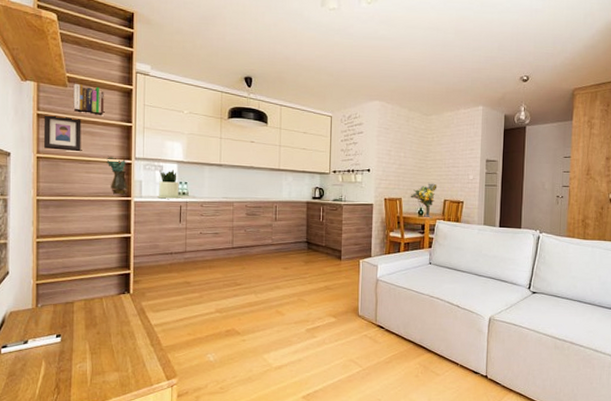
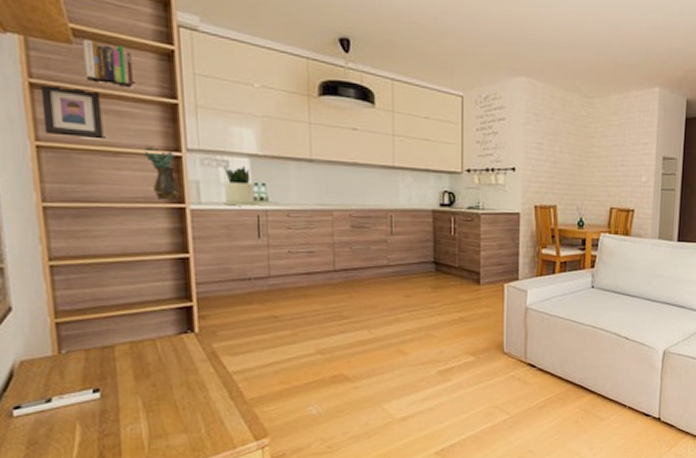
bouquet: present [410,183,437,217] -> none [567,186,602,230]

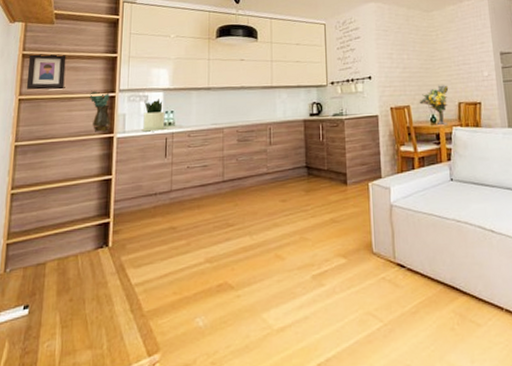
books: present [82,38,133,89] -> none [59,19,90,50]
bouquet: none [567,186,602,230] -> present [419,85,449,125]

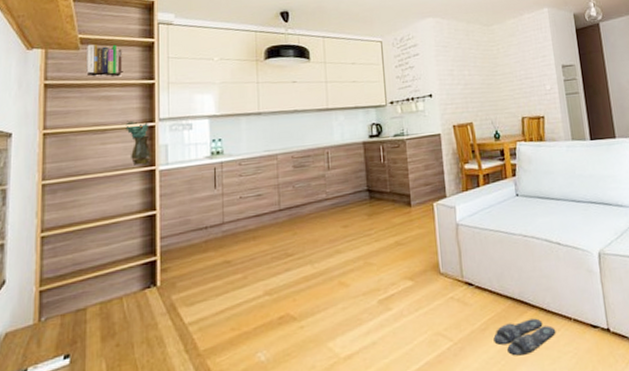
picture frame: present [27,53,66,90] -> none [52,82,96,123]
books: none [59,19,90,50] -> present [86,44,122,77]
planter: present [140,99,166,132] -> none [186,127,214,163]
bouquet: present [419,85,449,125] -> none [482,100,512,141]
slippers: none [423,305,487,342] -> present [493,318,556,356]

